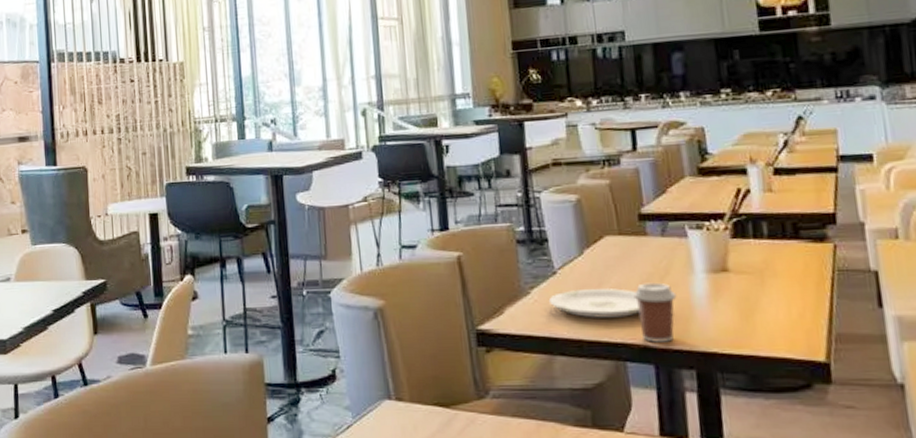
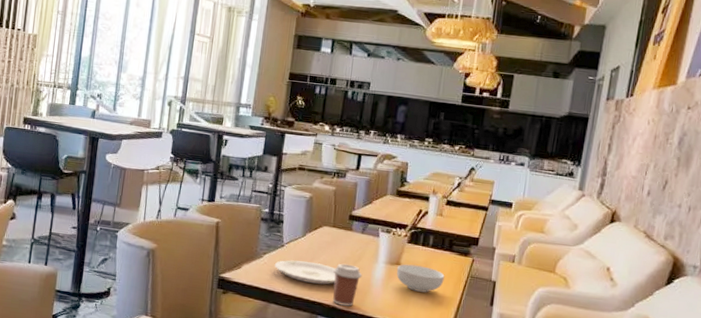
cereal bowl: none [724,267,799,305] -> present [396,264,445,293]

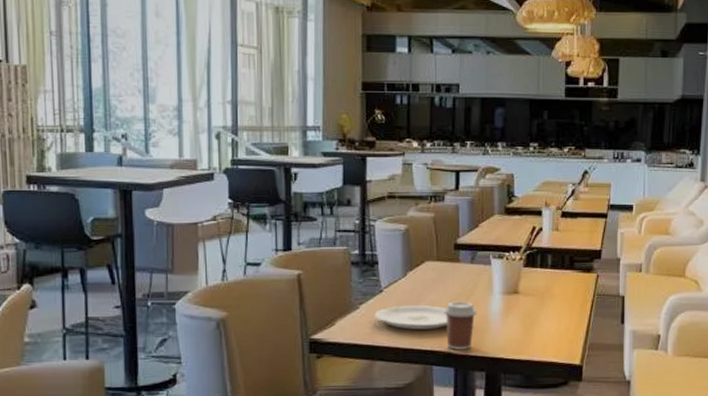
cereal bowl: present [396,264,445,293] -> none [515,291,569,321]

